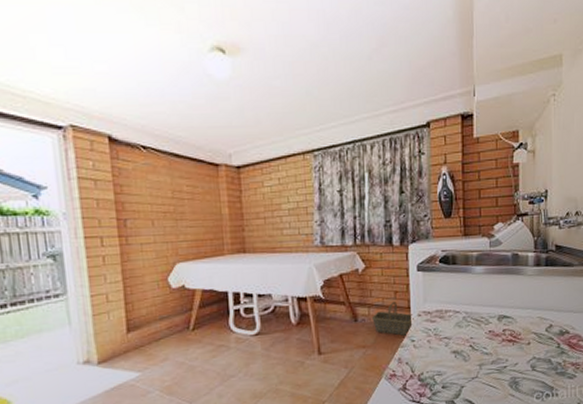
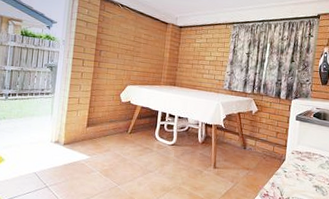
basket: present [372,301,414,337] -> none [257,139,289,168]

